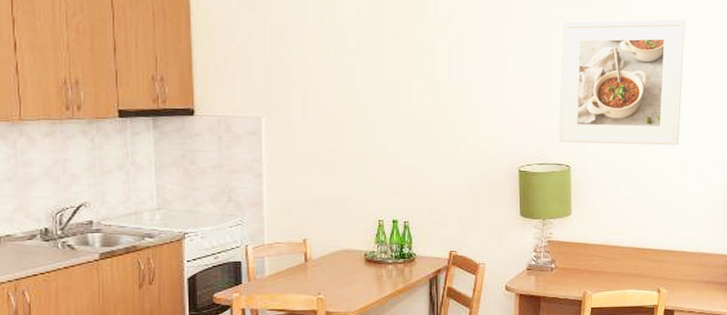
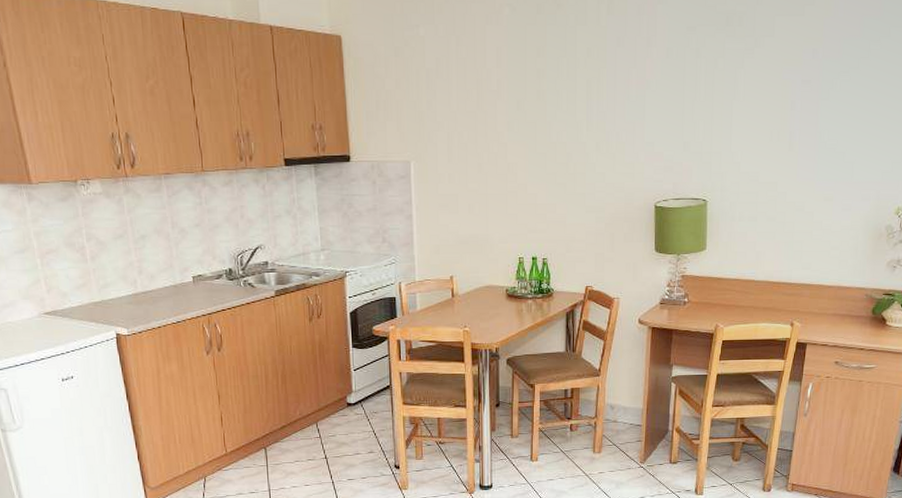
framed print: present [558,19,685,146] -> none [696,39,837,177]

